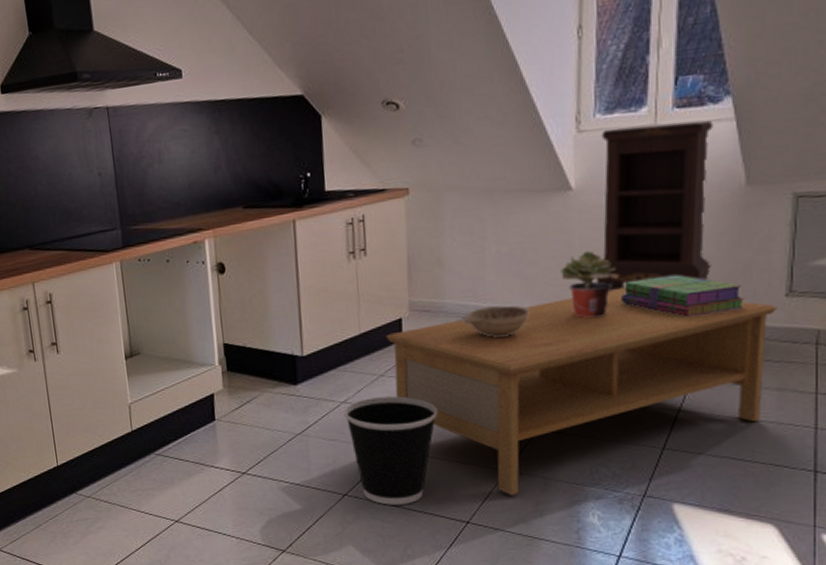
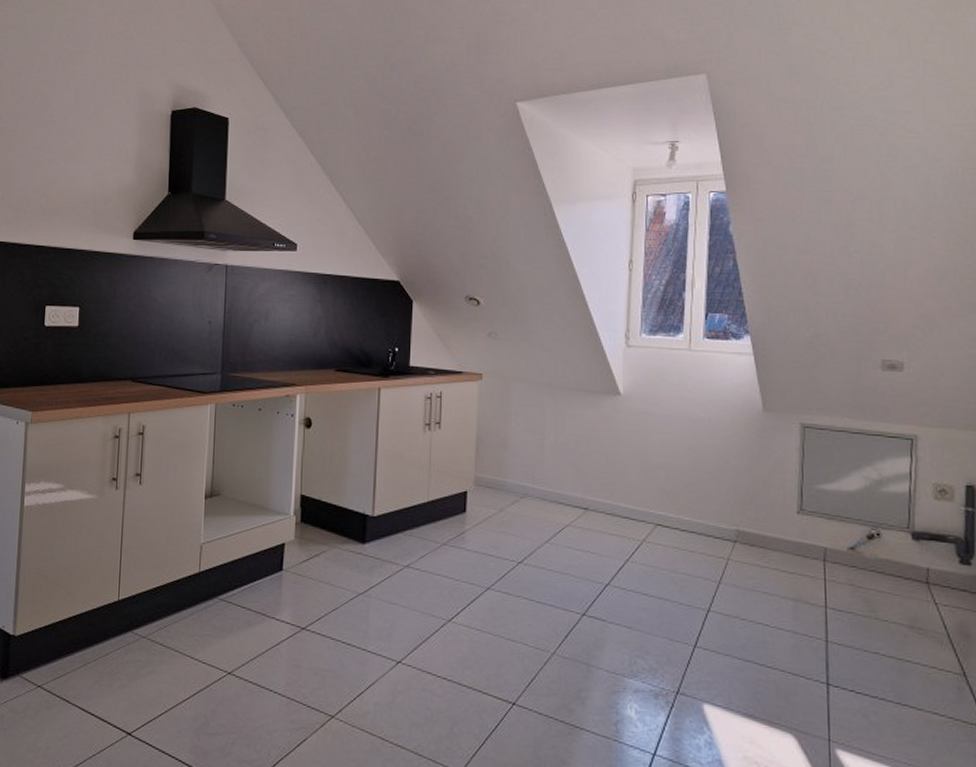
wastebasket: present [344,396,439,505] -> none [407,565,494,679]
coffee table: present [386,287,778,495] -> none [451,487,791,679]
decorative bowl: present [461,305,530,337] -> none [520,489,581,520]
potted plant: present [561,250,619,318] -> none [609,450,658,513]
cabinet: present [596,120,714,292] -> none [639,348,736,490]
stack of books: present [621,274,744,317] -> none [660,481,763,523]

